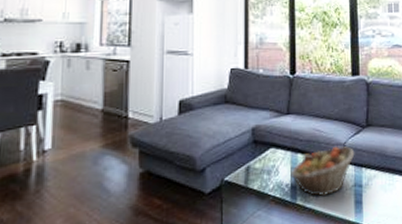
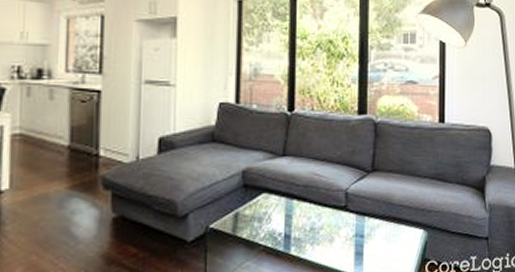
fruit basket: present [291,146,355,196] -> none [285,193,358,247]

